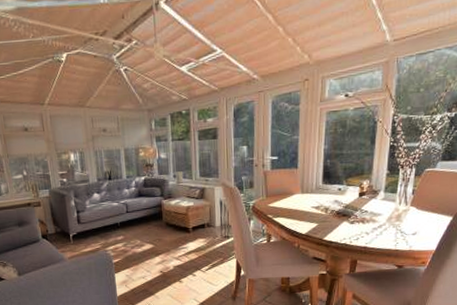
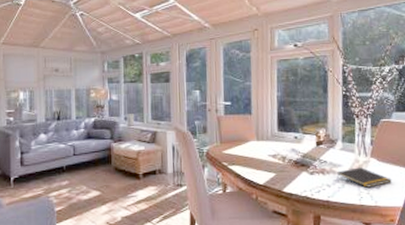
notepad: none [375,215,428,234] -> present [336,167,392,188]

